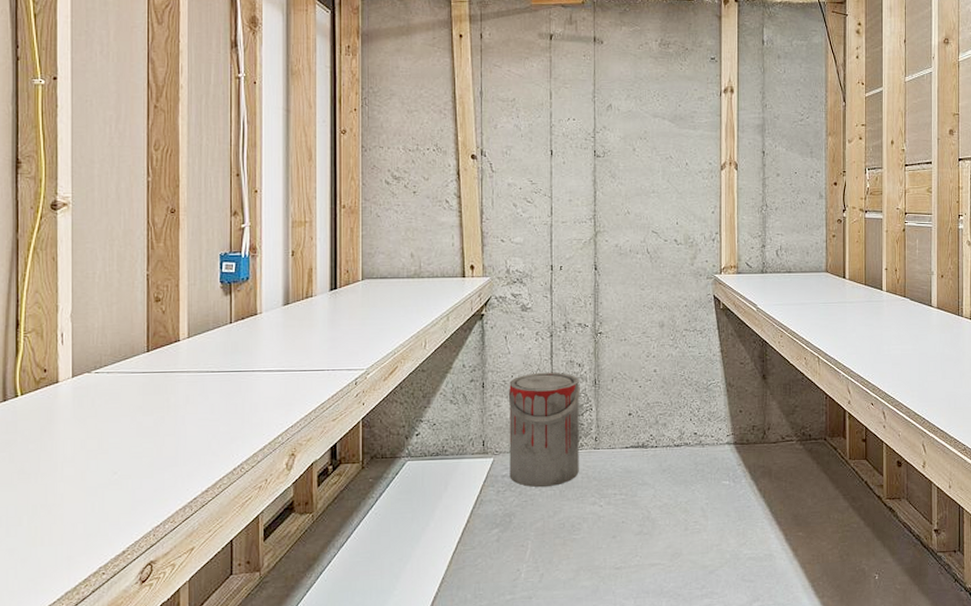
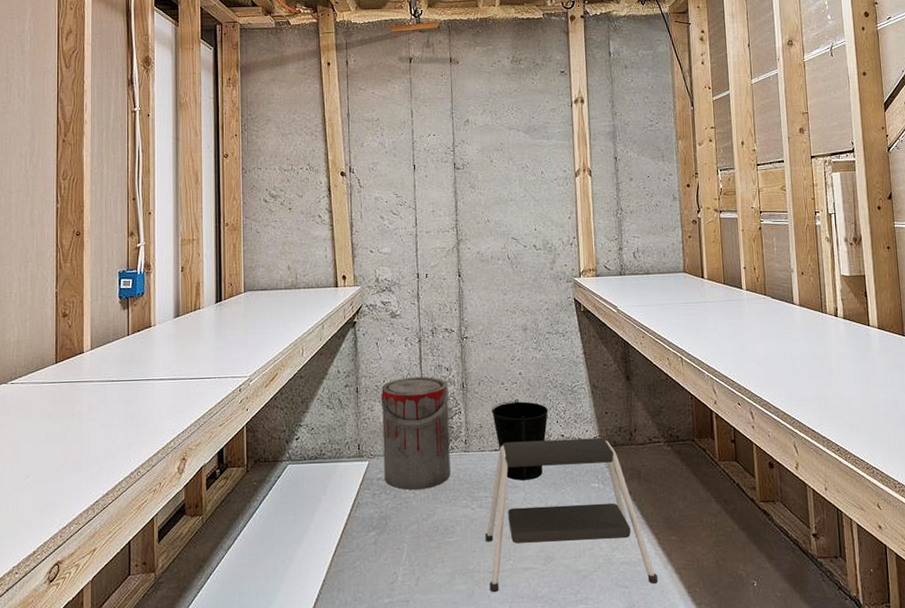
step stool: none [612,436,783,589] -> present [485,437,658,593]
bucket: none [623,395,682,478] -> present [491,398,548,481]

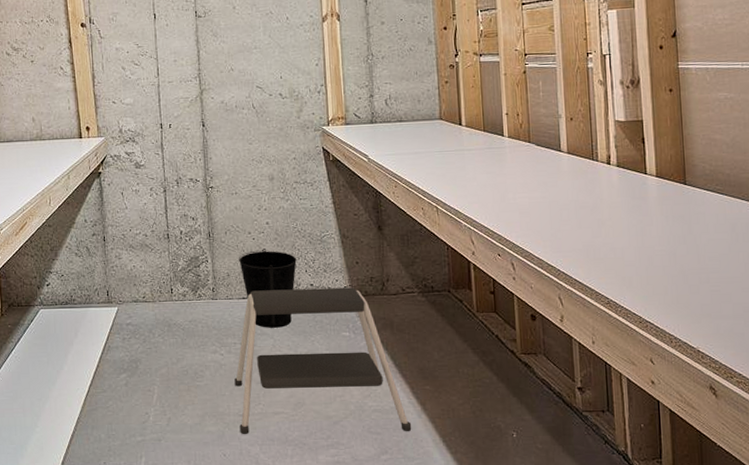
paint can: present [380,376,451,490] -> none [127,225,199,335]

